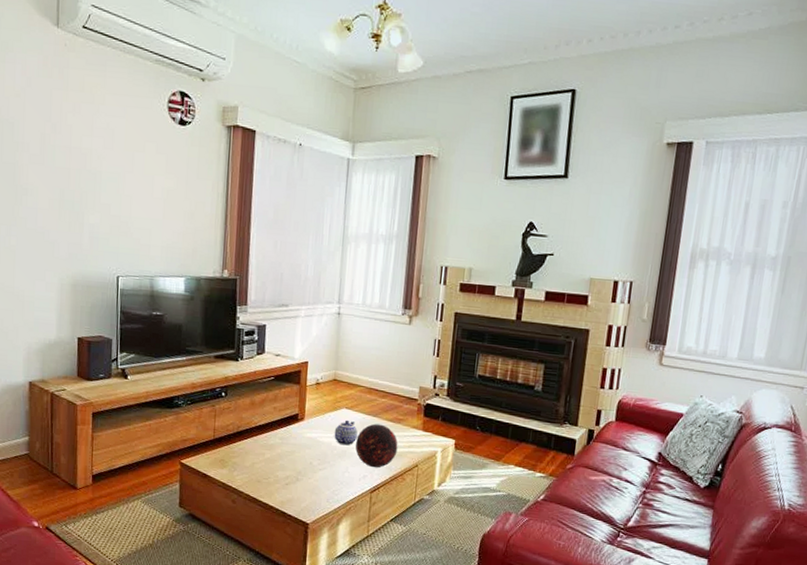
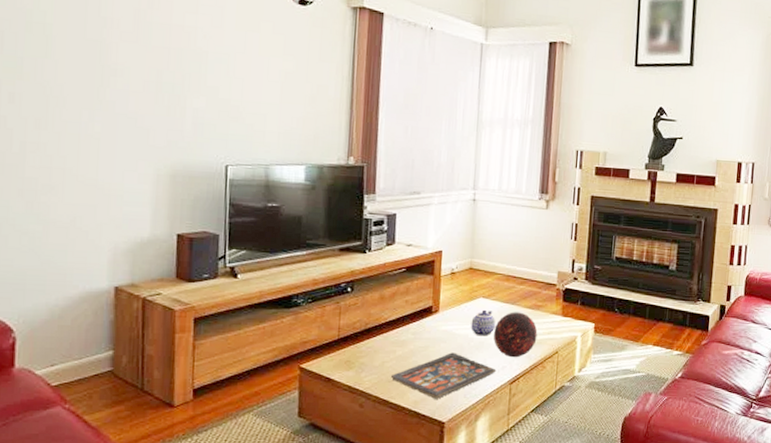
board game: none [259,458,358,501] -> present [390,352,497,399]

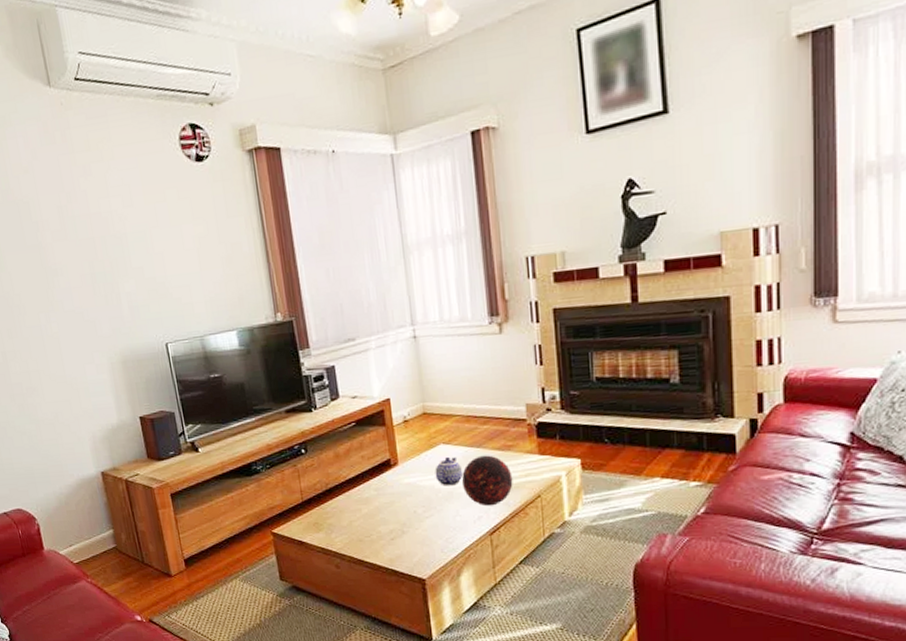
board game: present [390,352,497,399] -> none [360,506,472,556]

